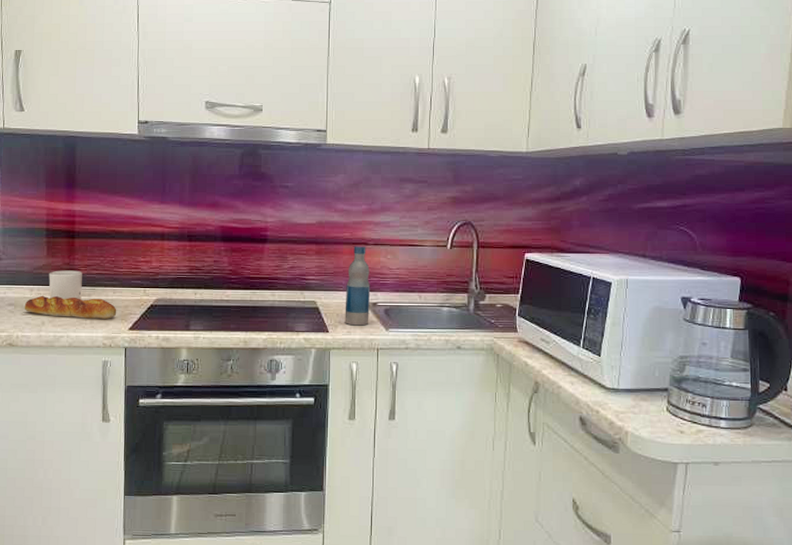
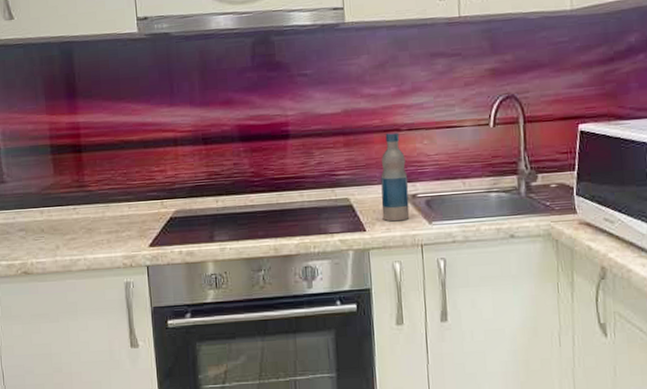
bread: present [24,295,117,319] -> none [36,215,135,239]
mug: present [48,270,82,300] -> none [58,187,95,220]

